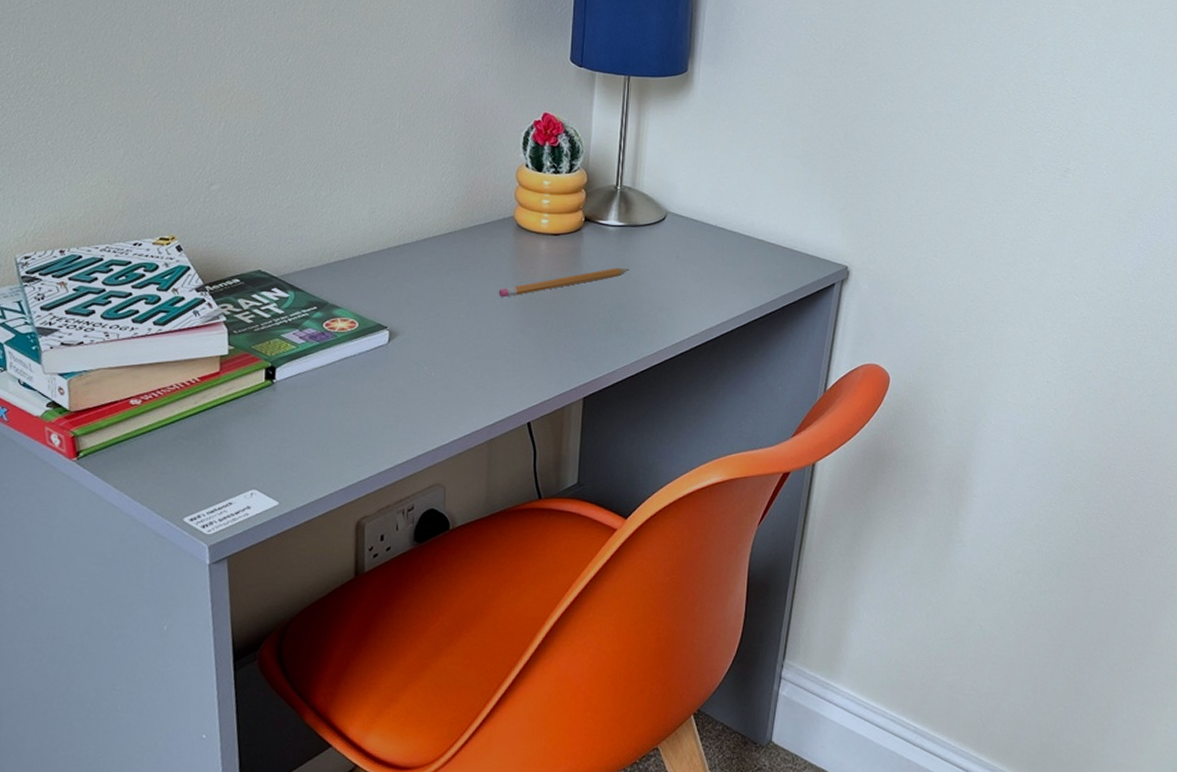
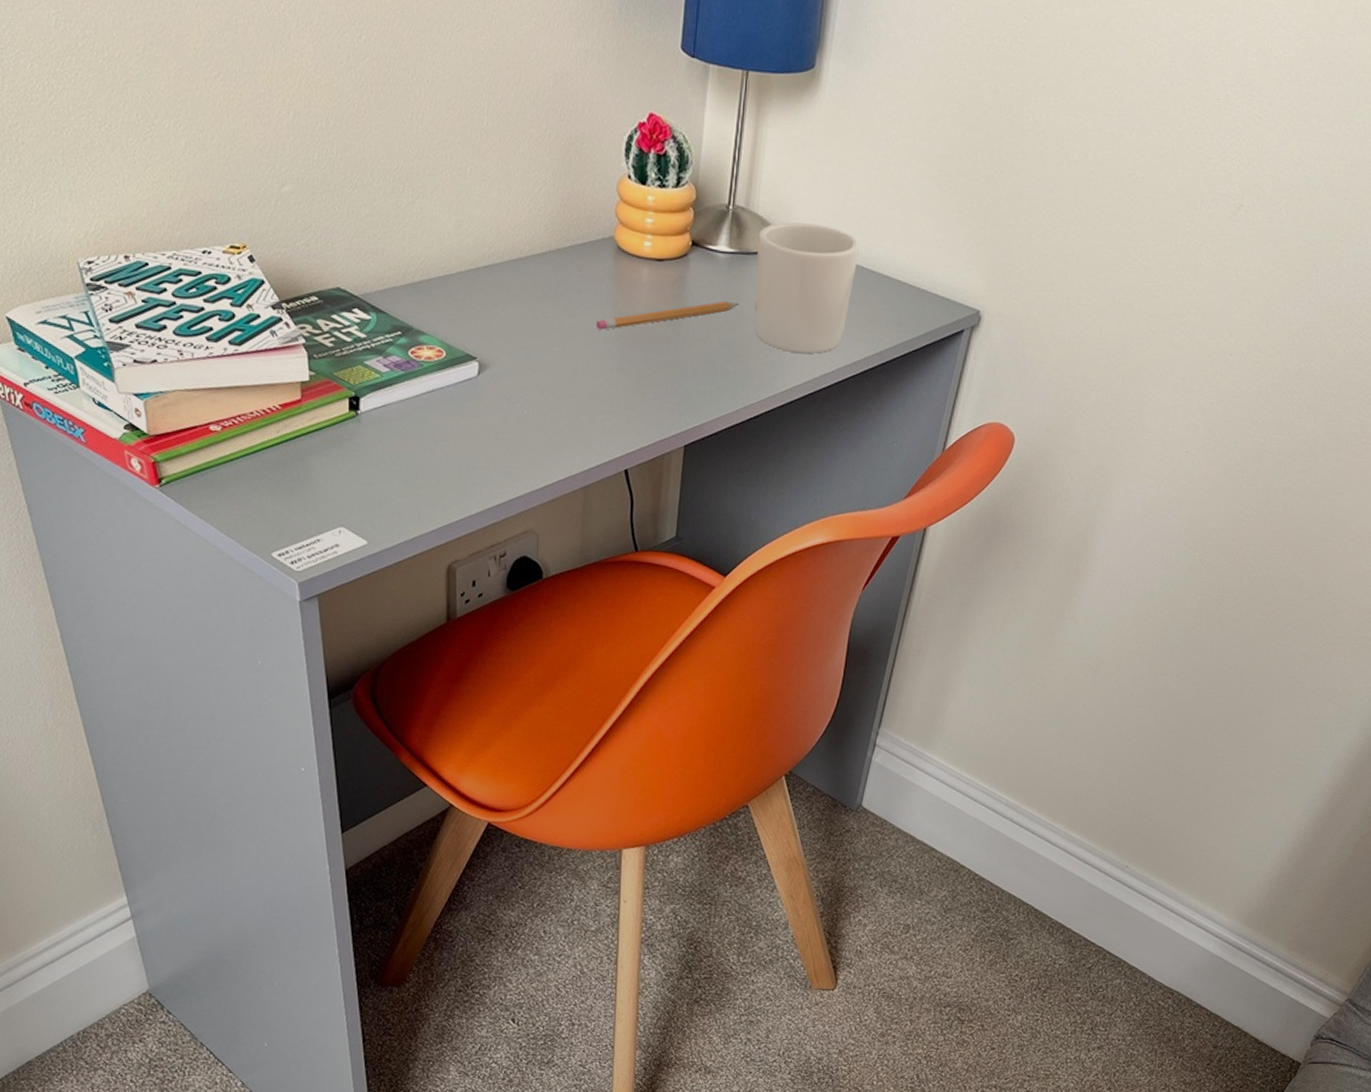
mug: none [643,198,735,311] -> present [753,222,859,354]

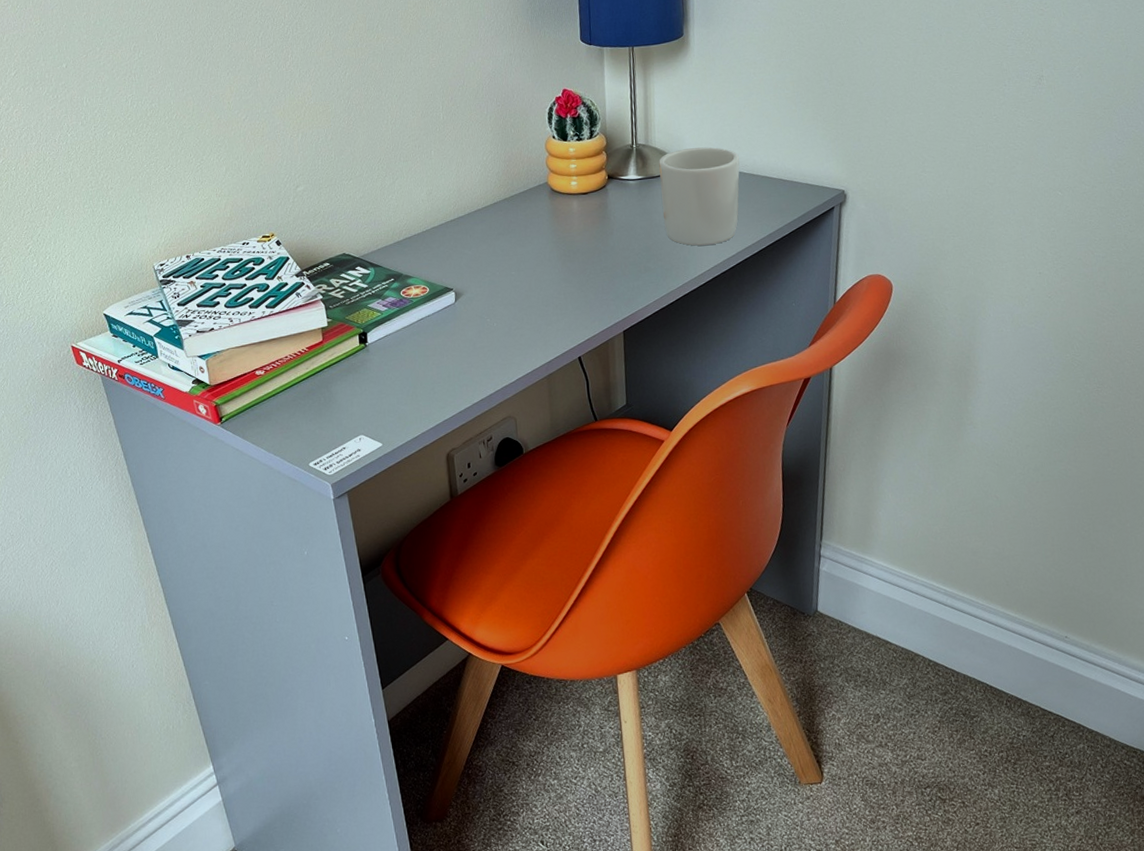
pencil: present [596,300,739,330] -> none [541,215,651,253]

